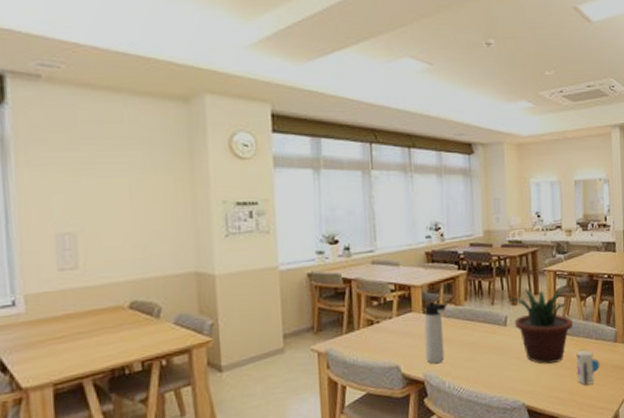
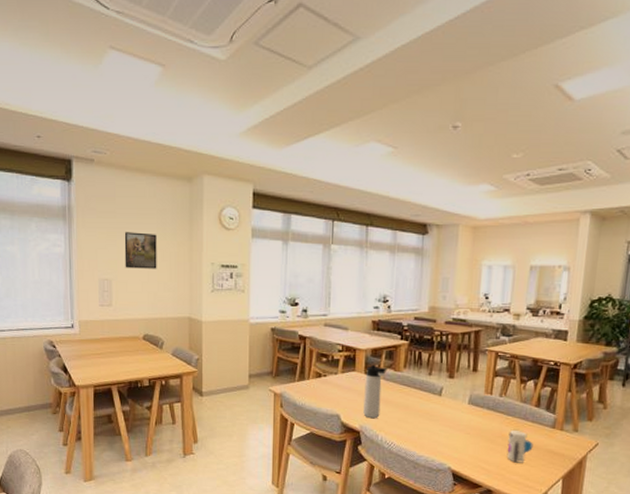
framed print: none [93,168,146,216] -> present [124,232,157,269]
potted plant: present [507,289,574,364] -> none [444,365,510,437]

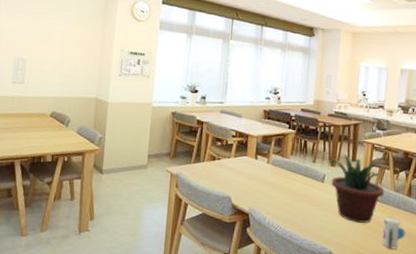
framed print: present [124,232,157,269] -> none [40,17,73,52]
thermos bottle: present [363,364,388,419] -> none [253,150,276,202]
potted plant: none [444,365,510,437] -> present [327,155,385,223]

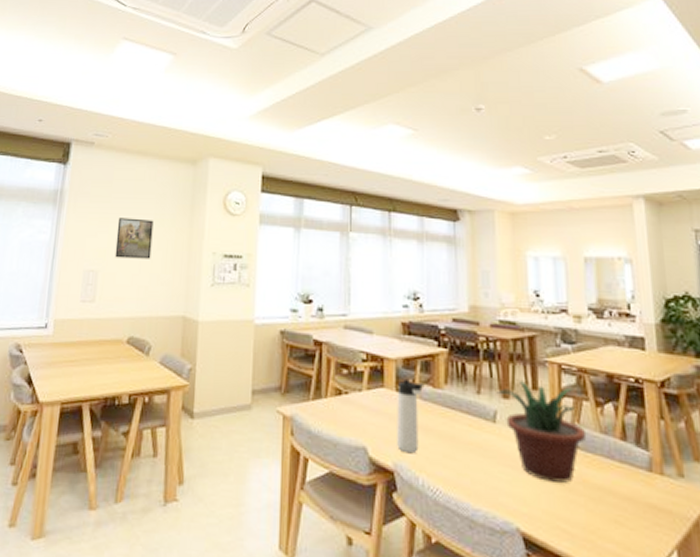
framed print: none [40,17,73,52] -> present [114,218,154,259]
thermos bottle: none [253,150,276,202] -> present [397,378,425,454]
toy: present [382,218,406,250] -> none [591,474,627,524]

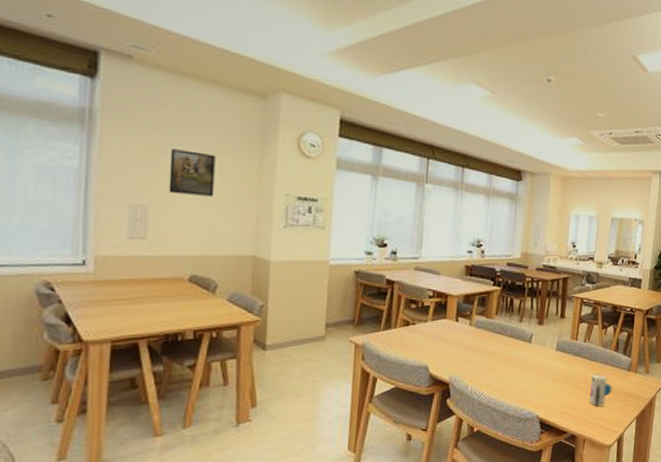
thermos bottle: present [397,378,425,454] -> none [453,311,480,369]
potted plant: present [496,381,587,483] -> none [534,312,593,382]
toy: none [591,474,627,524] -> present [589,375,612,407]

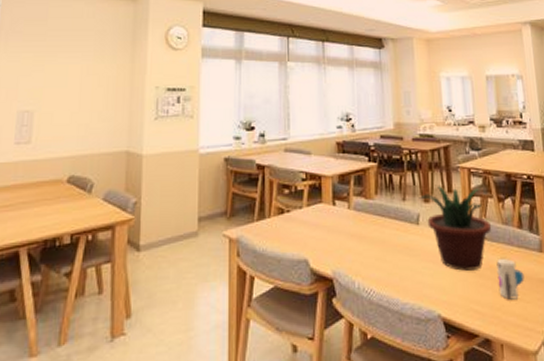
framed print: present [168,149,216,197] -> none [52,56,93,97]
potted plant: none [534,312,593,382] -> present [419,186,492,271]

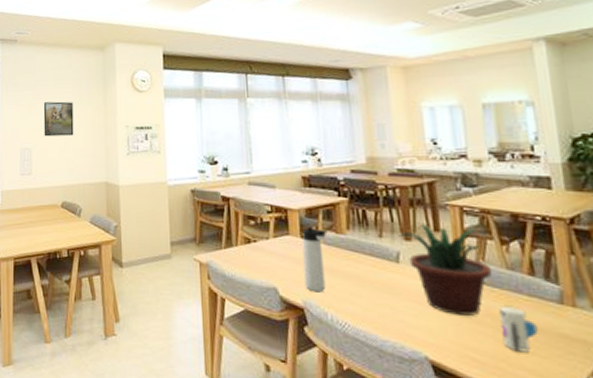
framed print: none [52,56,93,97] -> present [43,101,74,137]
thermos bottle: none [334,193,358,261] -> present [301,226,328,293]

